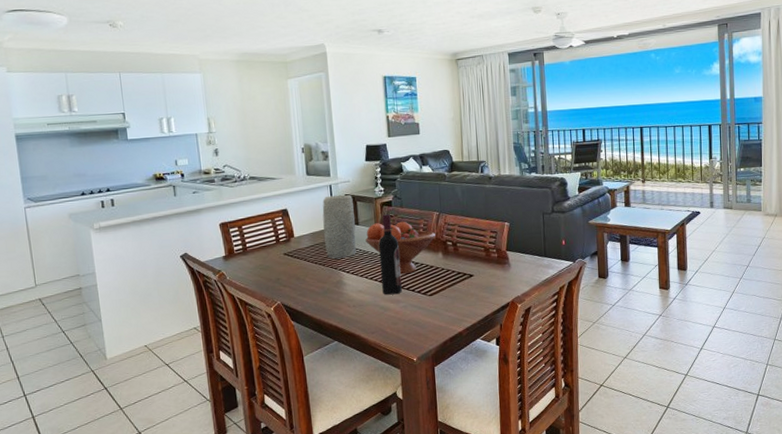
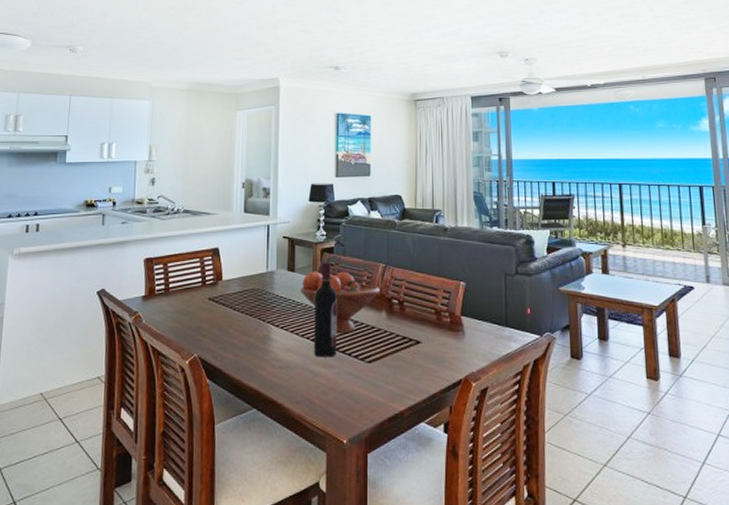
vase: present [322,194,356,259] -> none [255,236,292,309]

